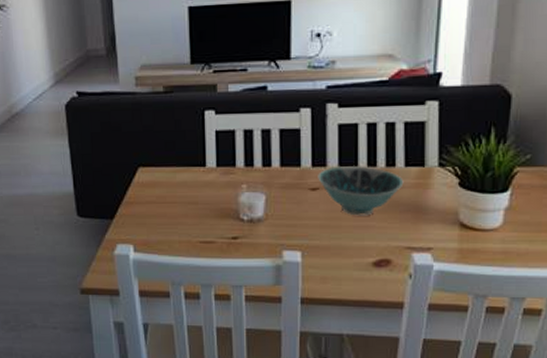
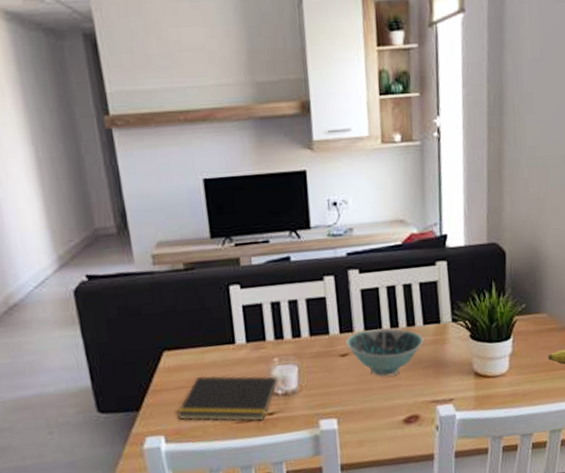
notepad: none [146,193,245,243] -> present [177,375,278,422]

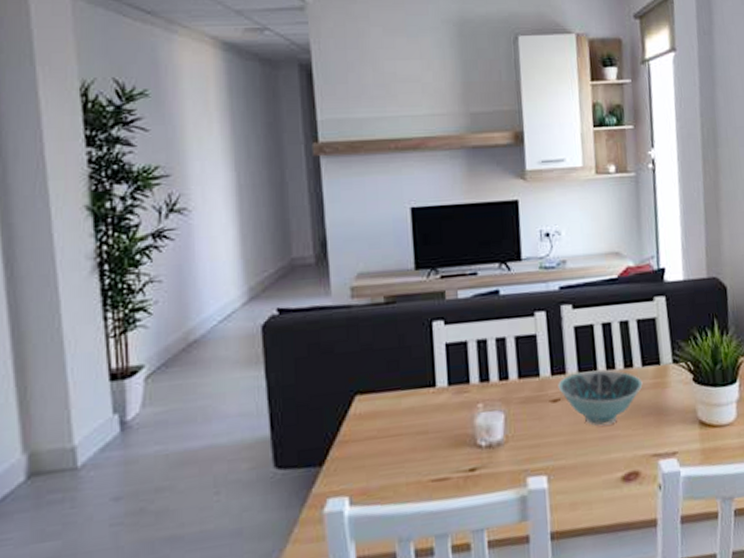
notepad: present [177,375,278,422] -> none [365,423,482,479]

